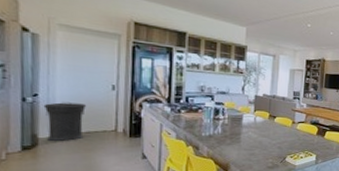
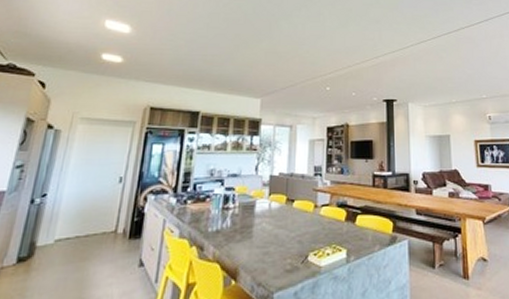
trash can: present [43,101,87,142] -> none [45,200,92,250]

